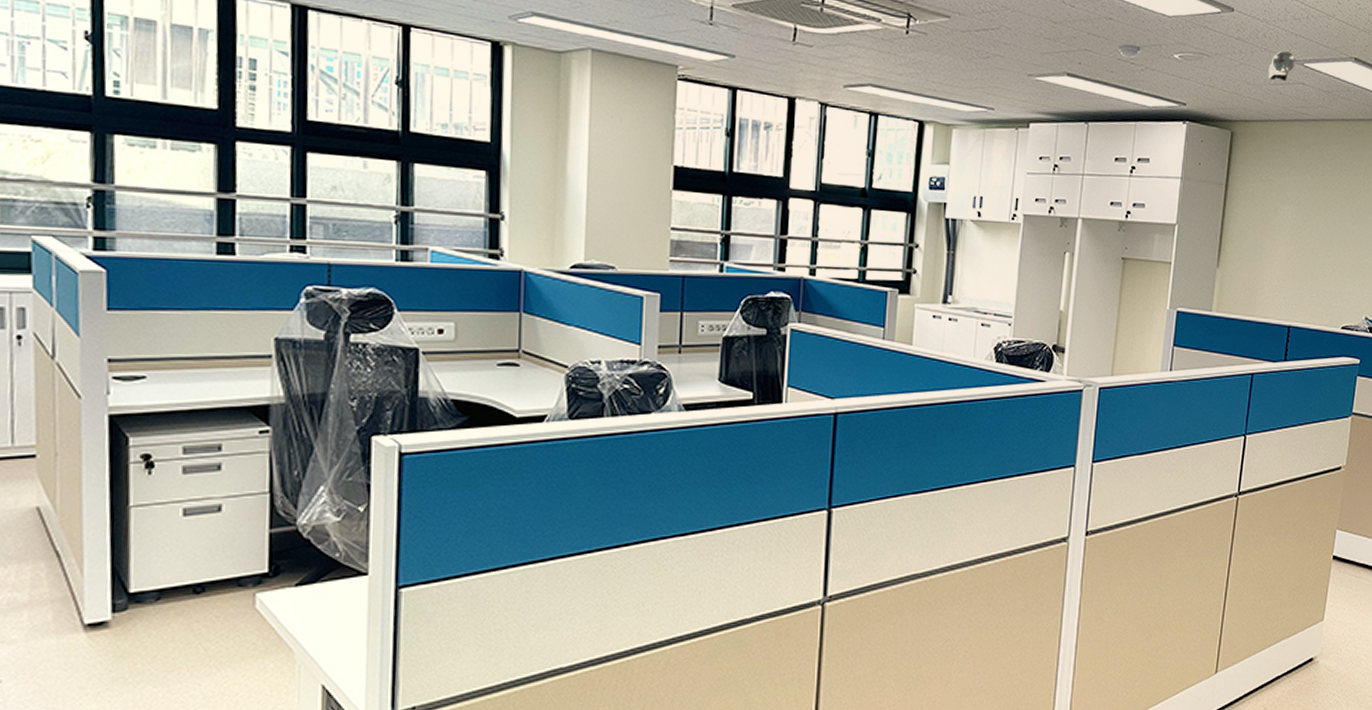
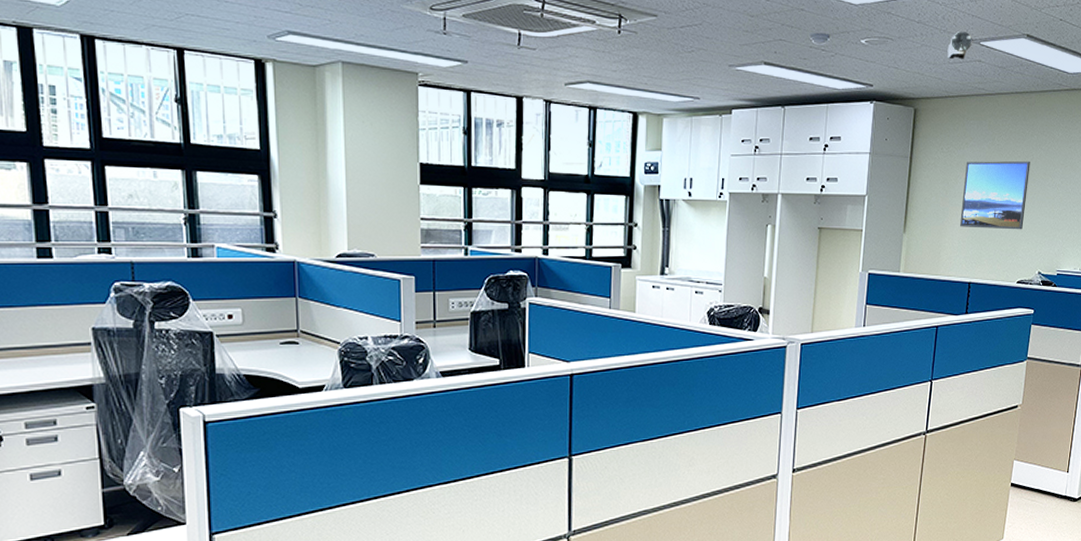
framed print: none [1280,192,1357,270] -> present [960,160,1030,230]

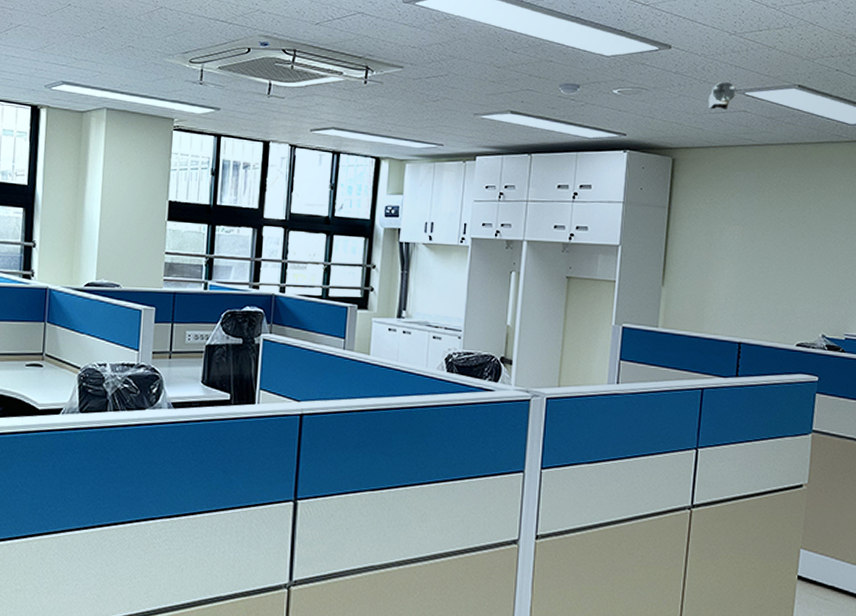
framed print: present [960,160,1030,230] -> none [727,213,808,288]

